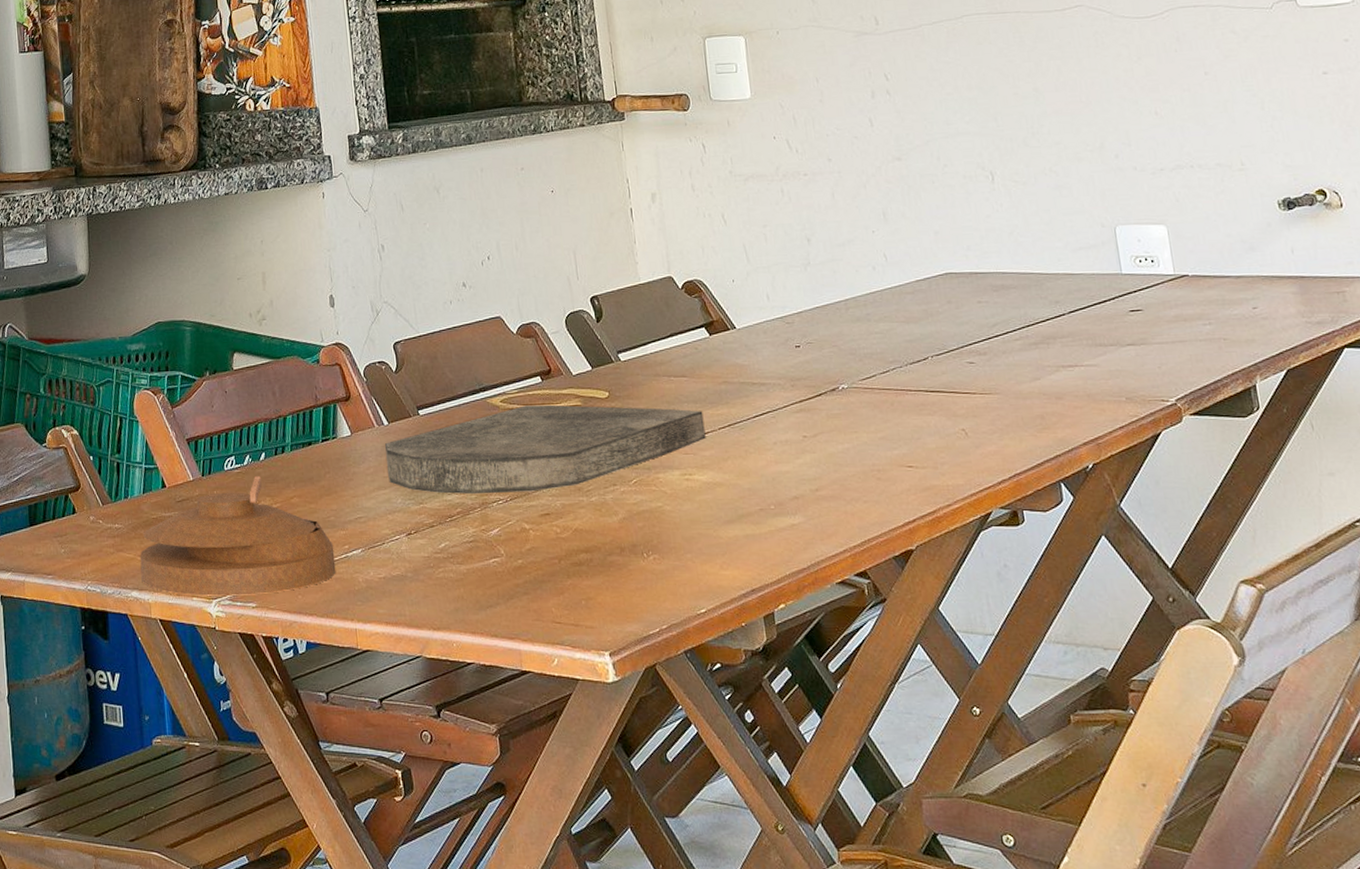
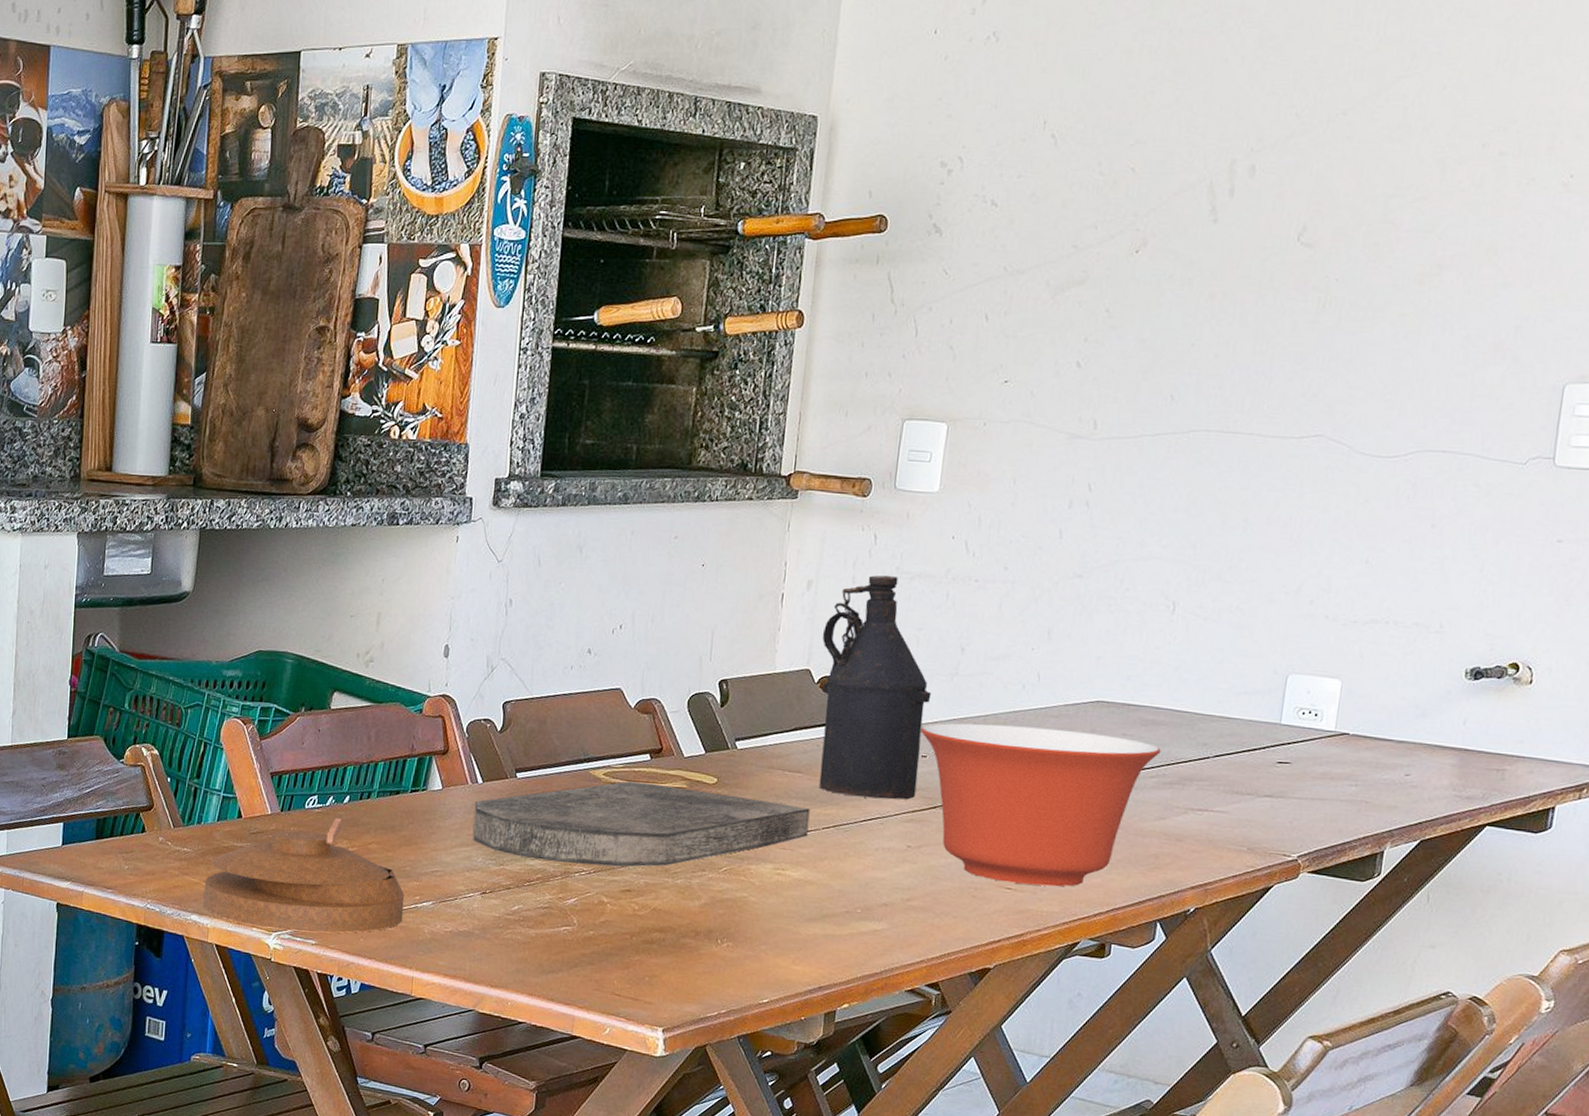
bottle: none [675,179,799,394] -> present [819,575,932,800]
mixing bowl: none [788,304,1018,461] -> present [920,723,1161,887]

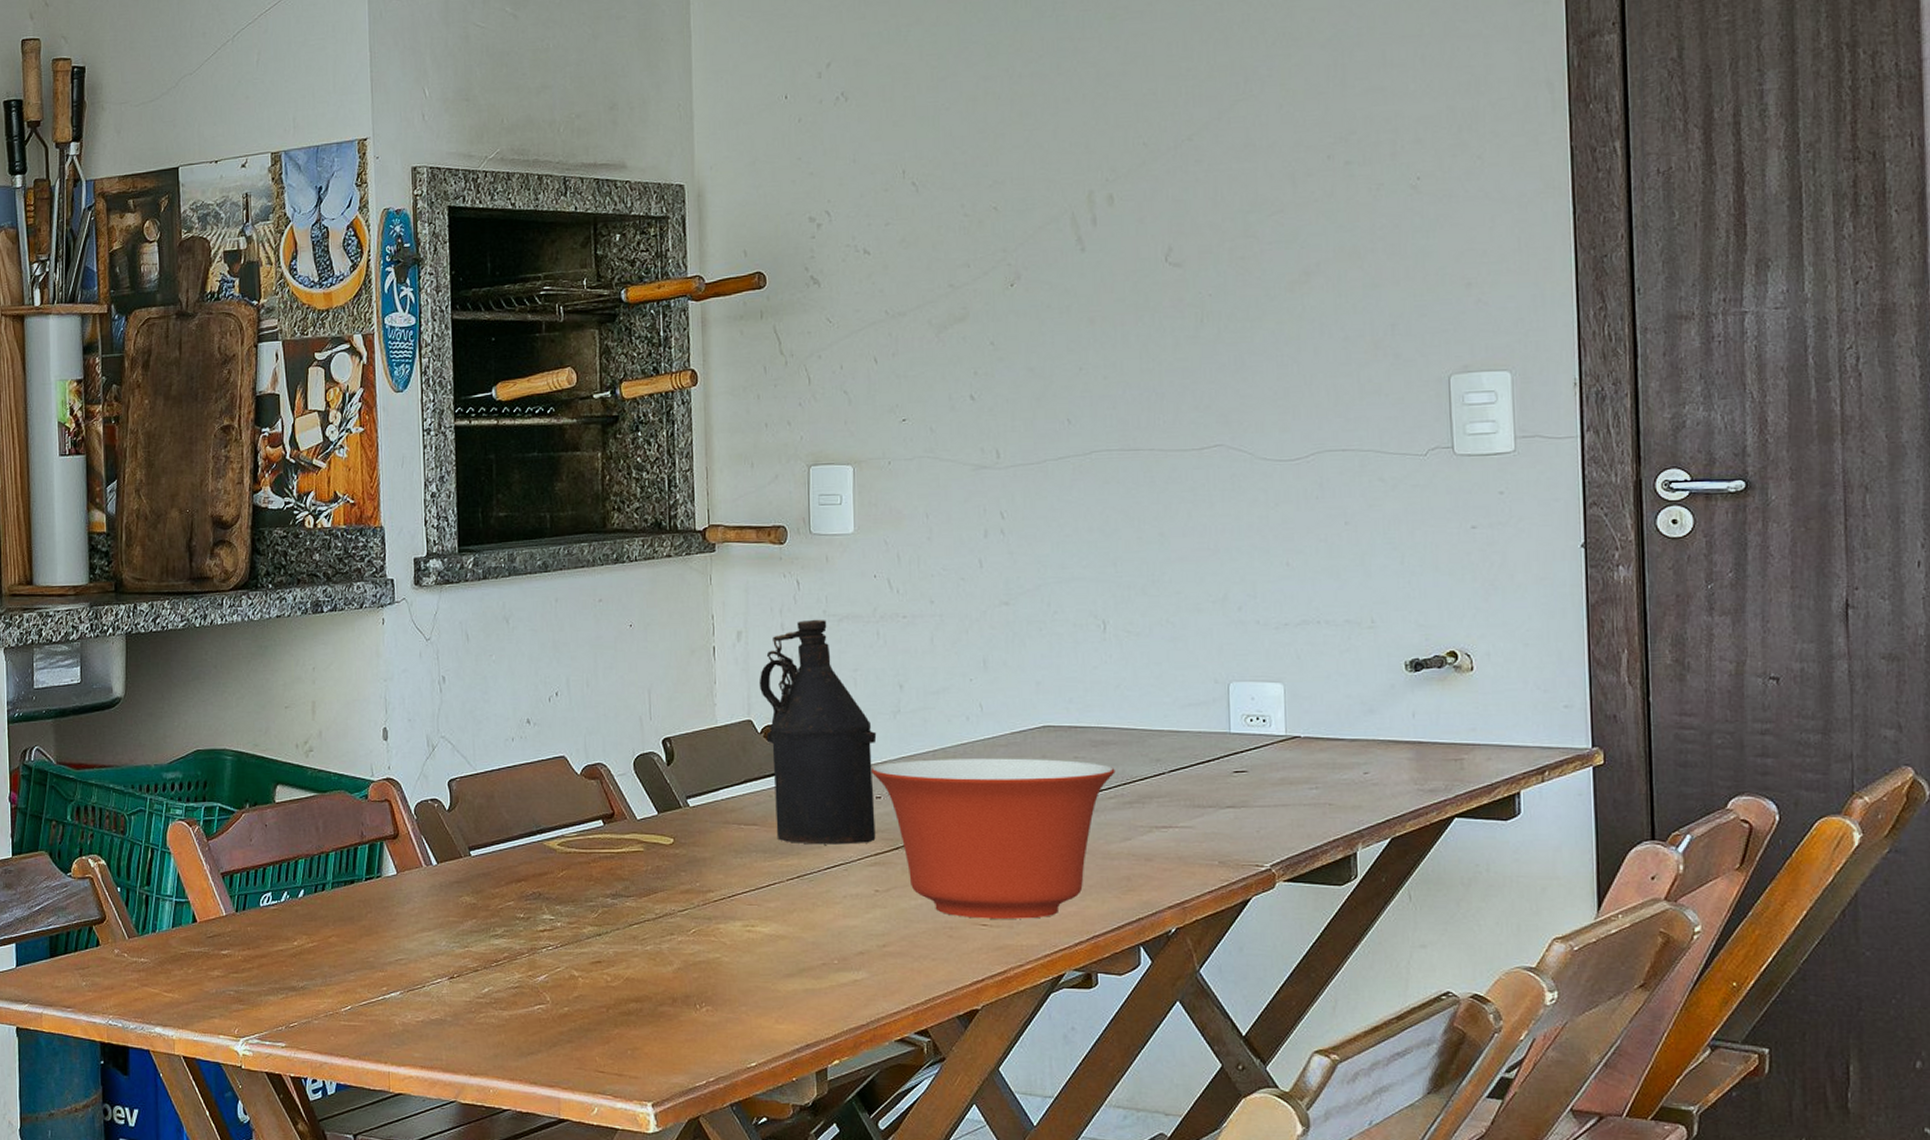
ashtray: present [203,818,405,933] -> none [165,914,372,1035]
cutting board: present [473,781,810,867] -> none [431,849,773,939]

